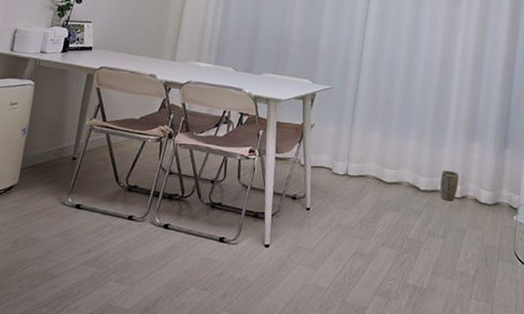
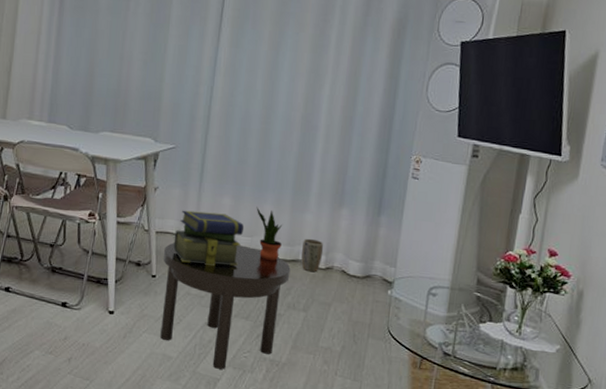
side table: none [312,176,431,298] -> present [160,242,291,370]
stack of books: none [327,145,391,198] -> present [173,210,245,267]
potted plant: none [401,142,423,191] -> present [256,207,282,261]

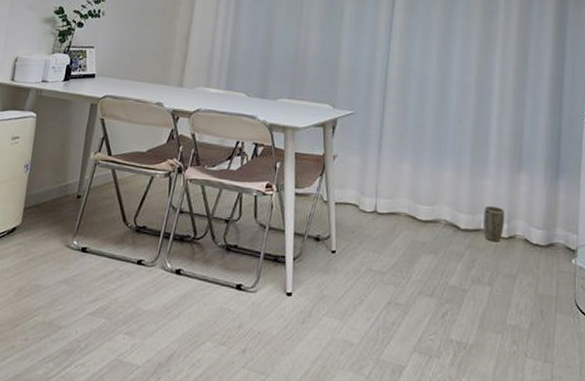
side table: present [160,242,291,370] -> none [341,214,473,355]
stack of books: present [173,210,245,267] -> none [353,179,425,239]
potted plant: present [256,207,282,261] -> none [436,173,463,231]

